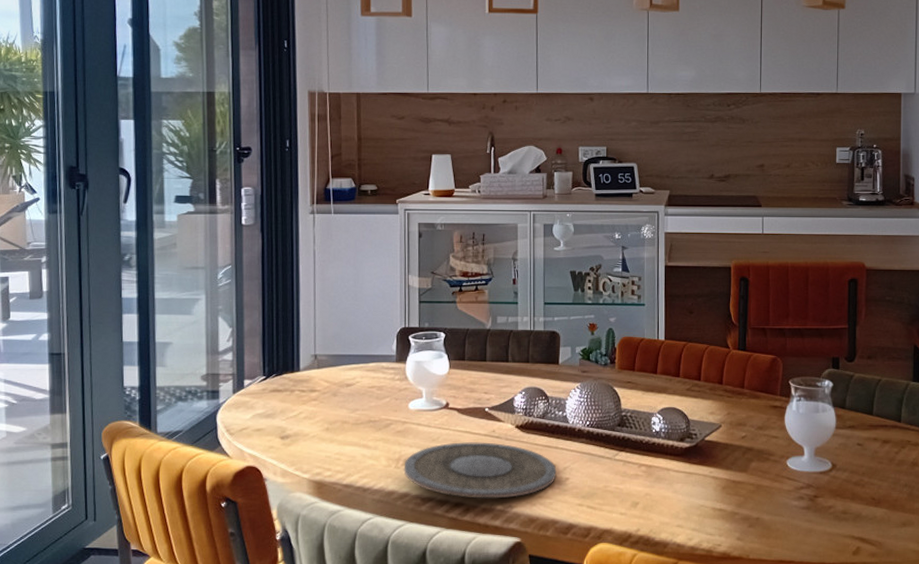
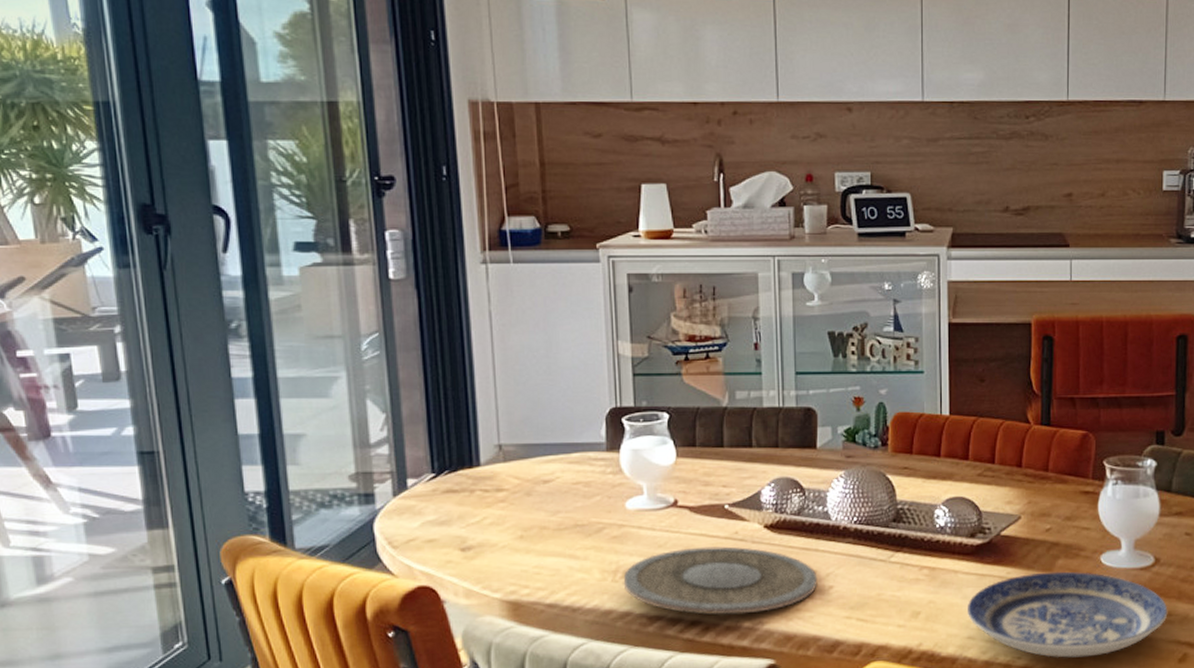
plate: none [676,473,843,547] -> present [966,571,1168,658]

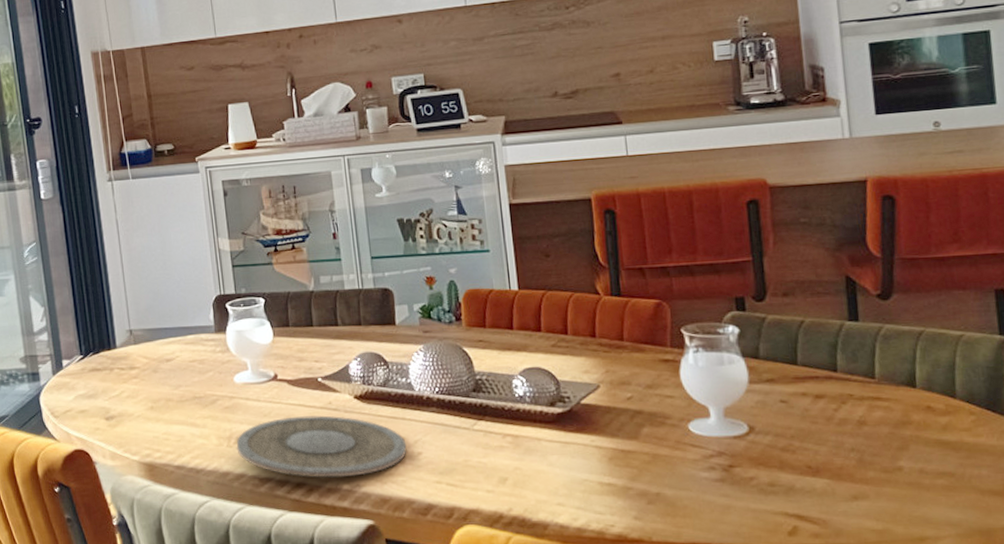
plate: present [966,571,1168,658] -> none [553,439,770,527]

